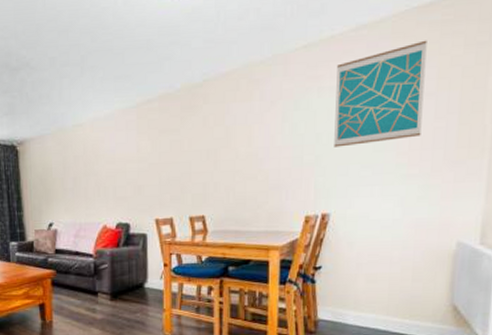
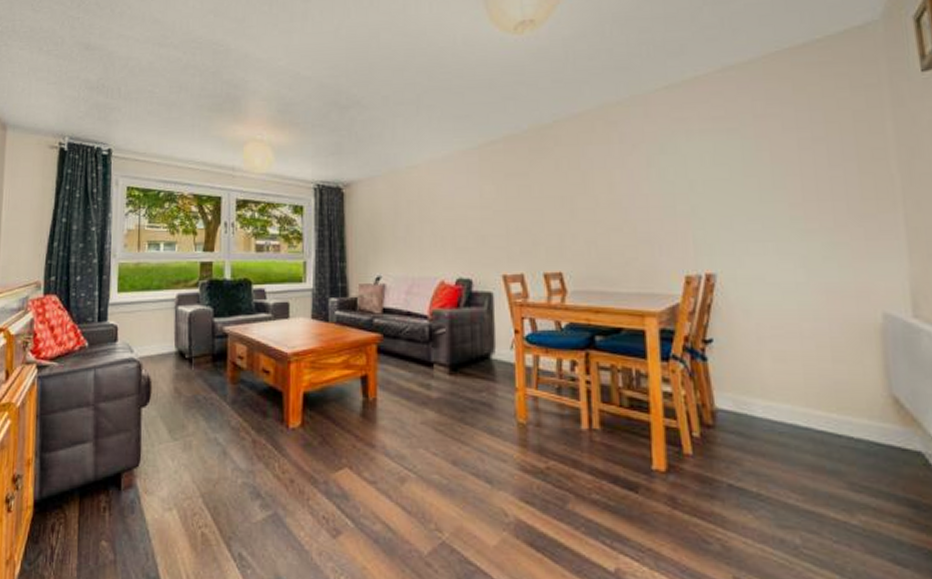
wall art: present [334,40,427,147] -> none [705,82,815,196]

